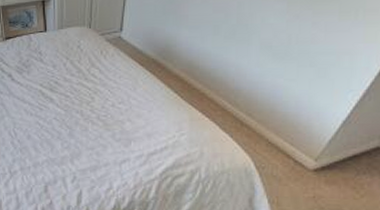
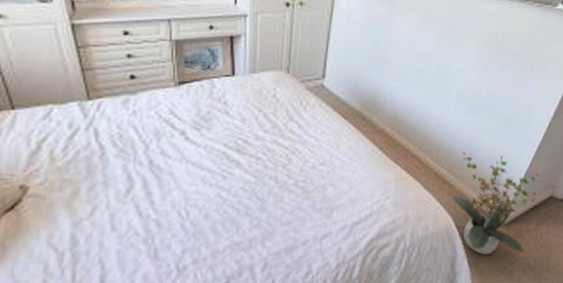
potted plant: none [252,97,363,200] -> present [453,151,540,256]

